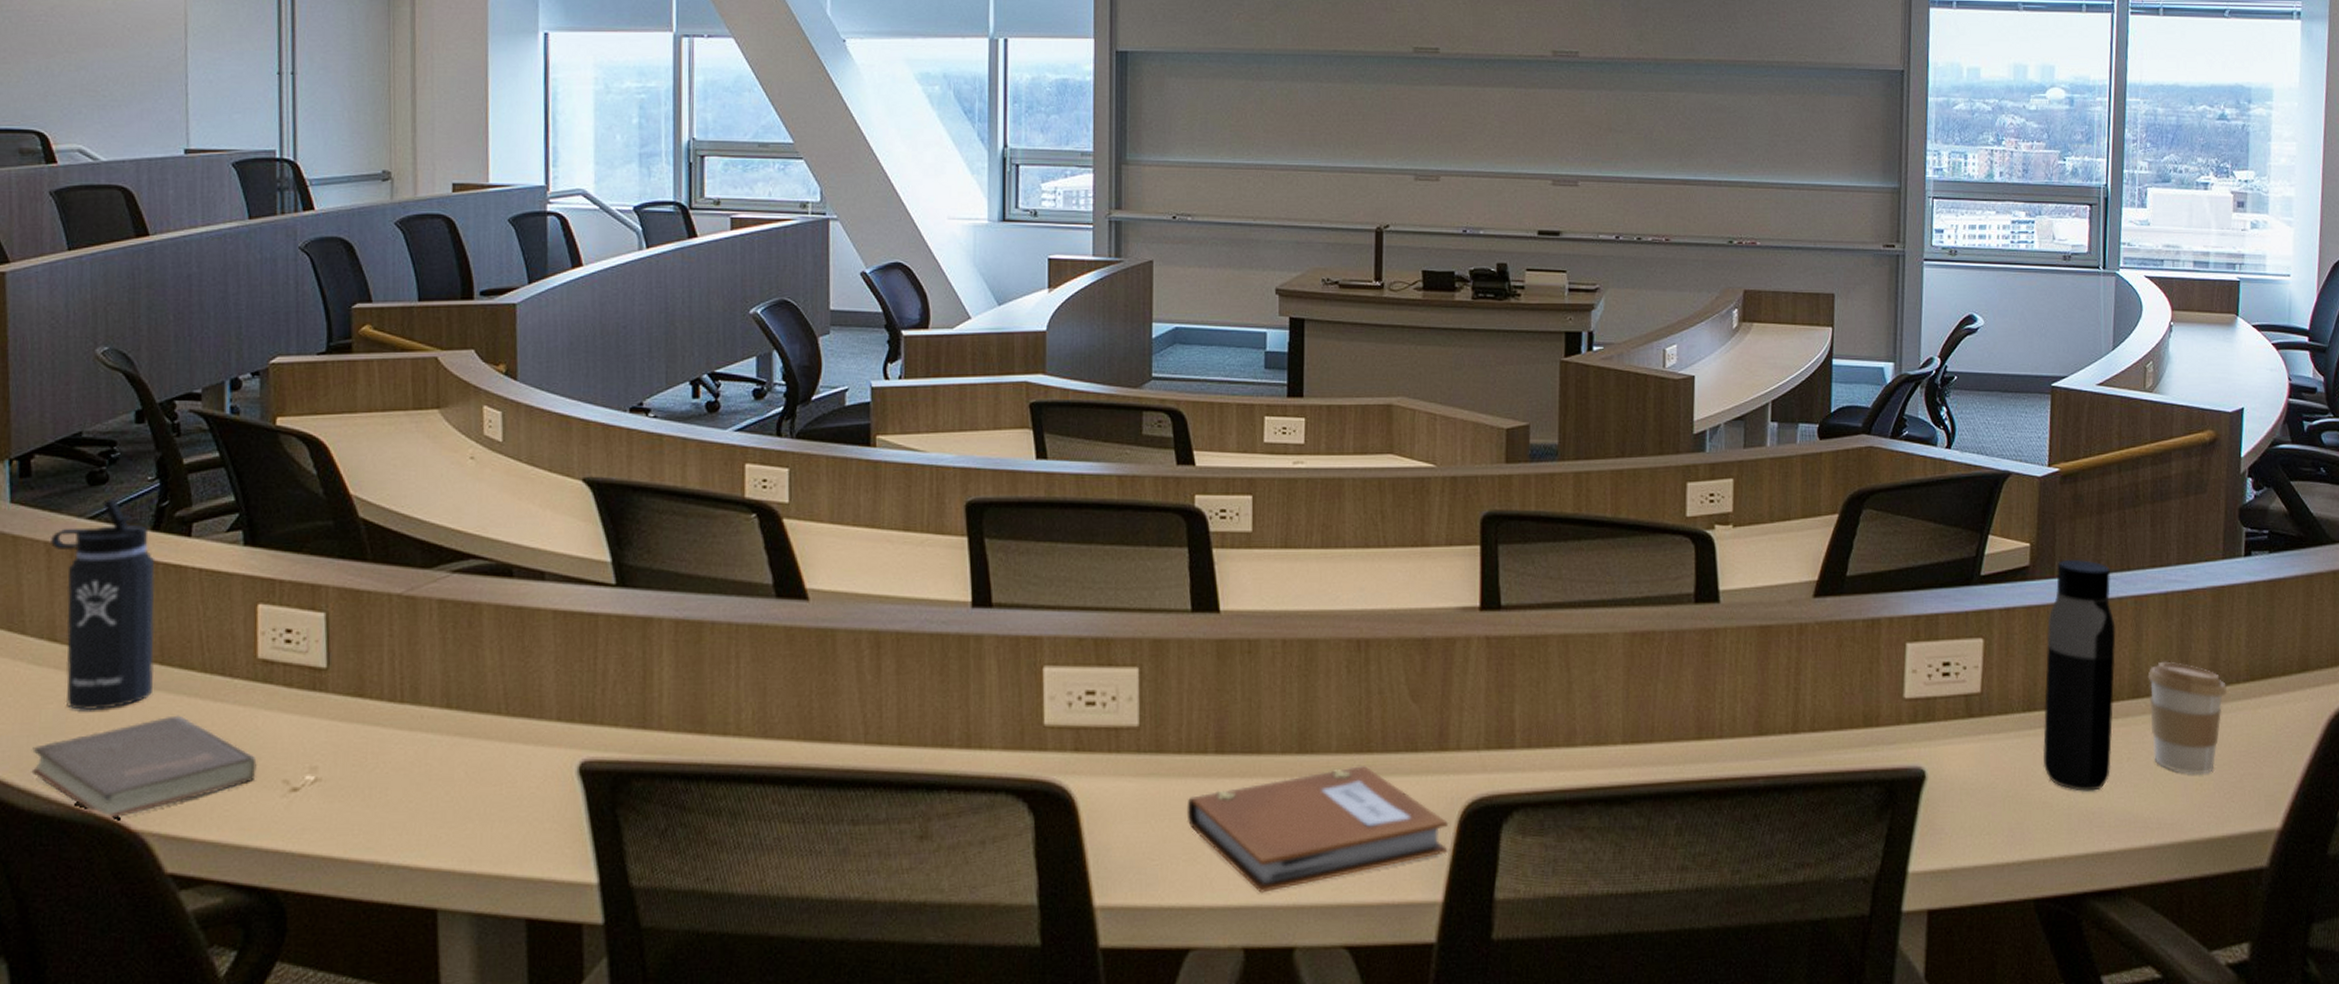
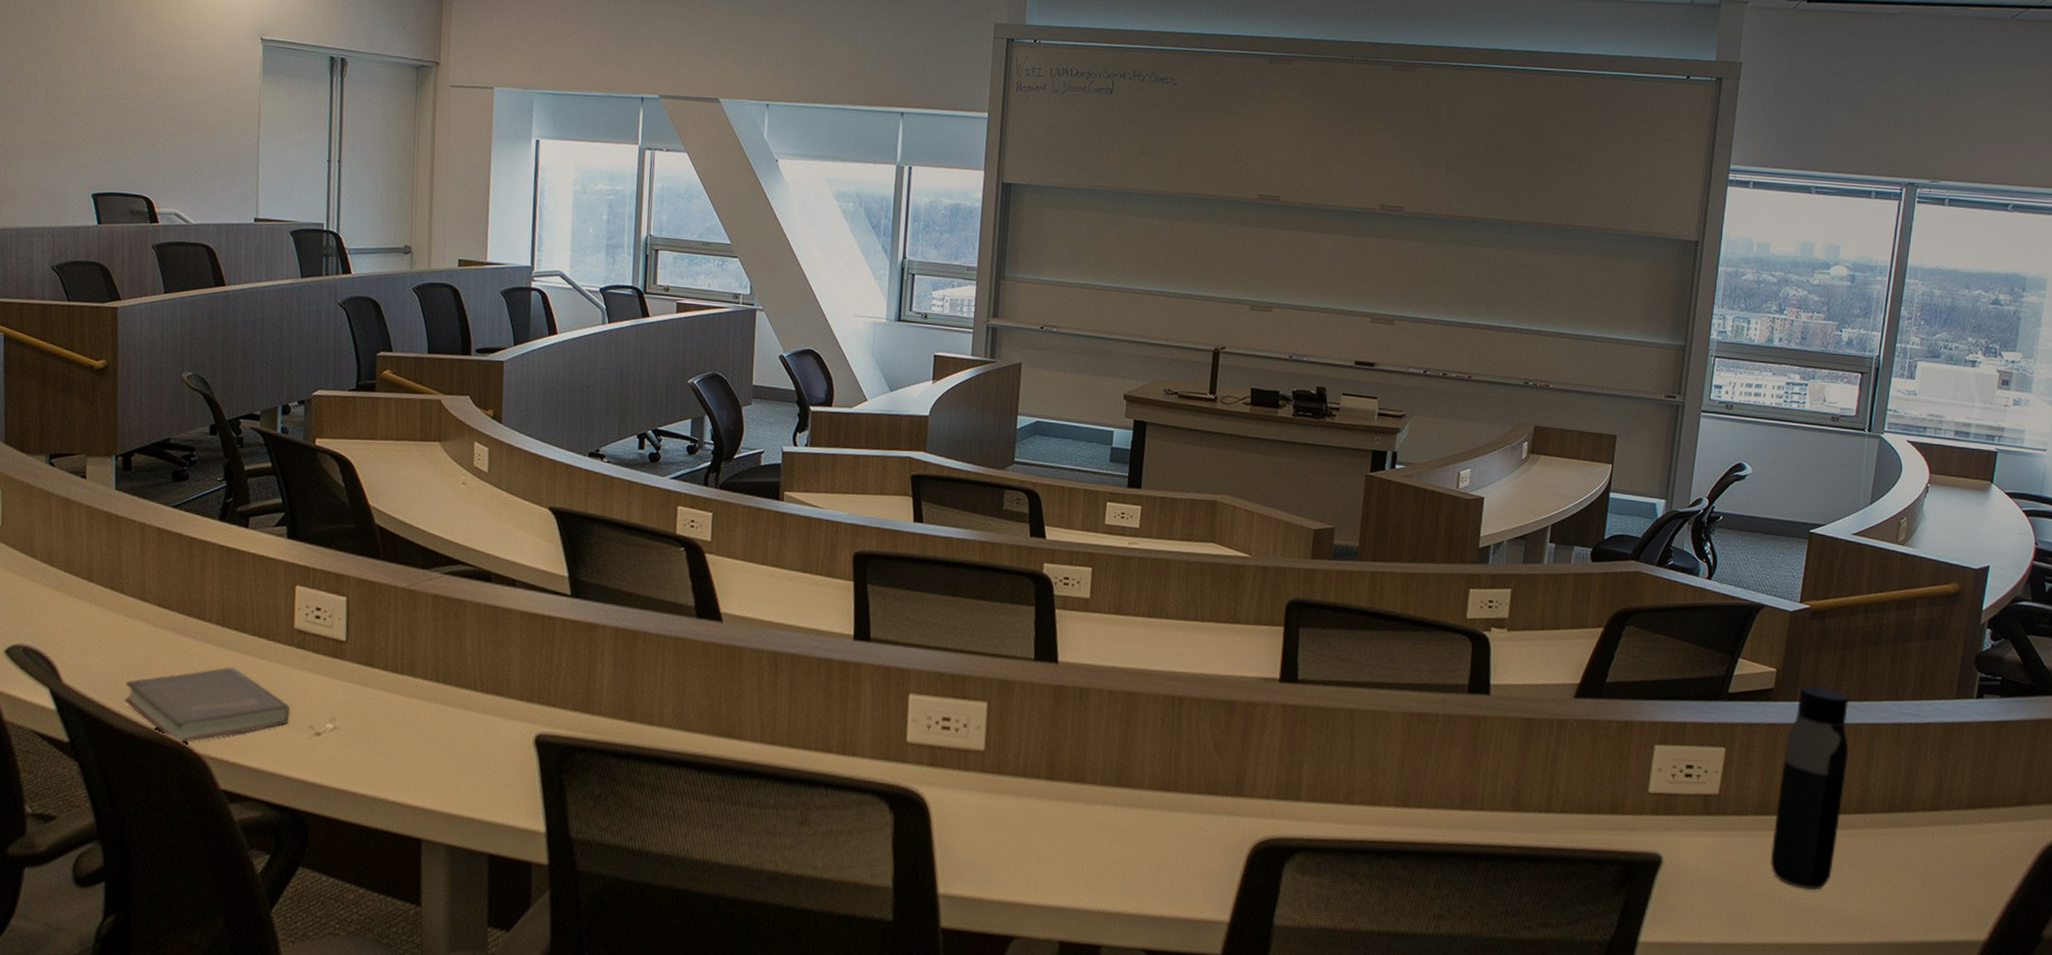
thermos bottle: present [51,498,156,711] -> none [144,492,221,658]
notebook: present [1186,766,1449,894] -> none [1019,802,1240,899]
coffee cup: present [2147,661,2228,774] -> none [1872,783,1949,885]

